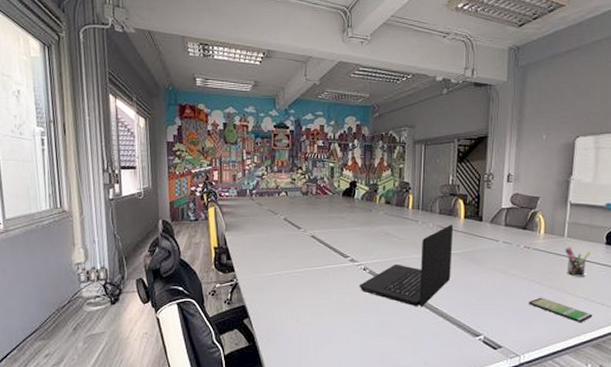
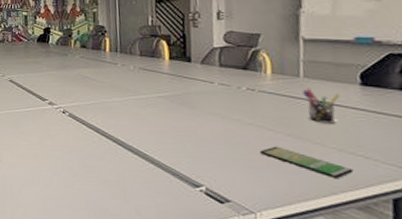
laptop: present [359,225,454,307] -> none [59,66,160,152]

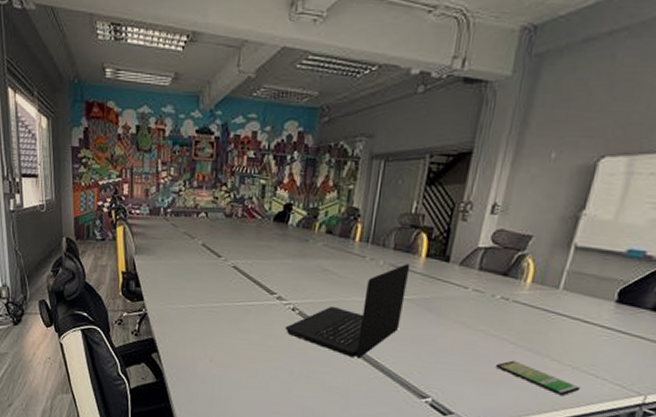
laptop: none [59,66,160,152] -> present [284,264,411,359]
pen holder: present [302,88,340,124] -> none [554,301,592,341]

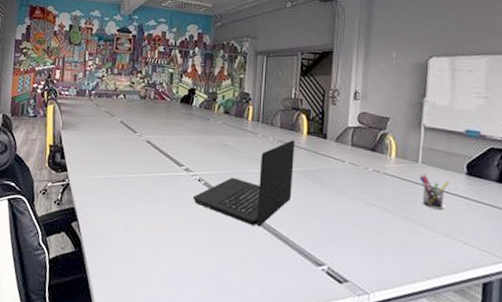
smartphone: present [496,360,581,396] -> none [379,228,454,263]
pen holder: none [554,301,592,341] -> present [419,174,449,210]

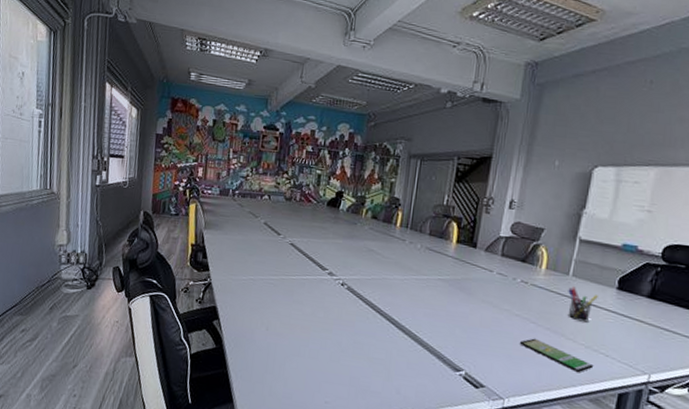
laptop: present [192,140,295,227] -> none [334,248,444,332]
smartphone: none [379,228,454,263] -> present [520,338,594,373]

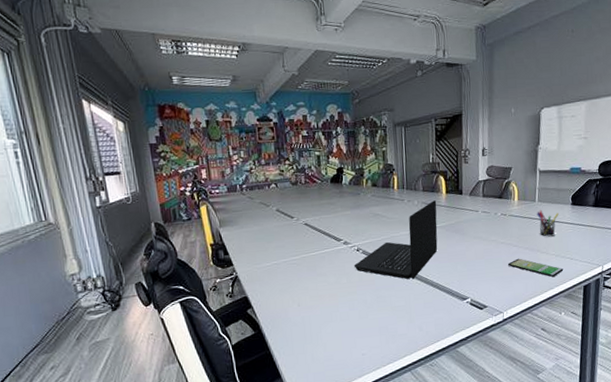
laptop: none [334,248,444,332] -> present [353,200,438,279]

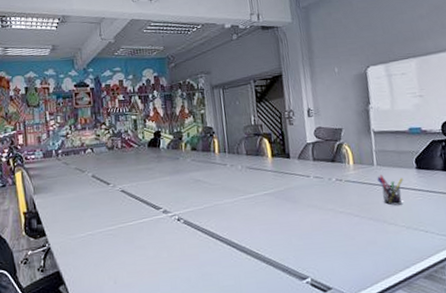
laptop: present [353,200,438,279] -> none [174,165,268,254]
smartphone: present [508,258,564,278] -> none [351,230,419,254]

